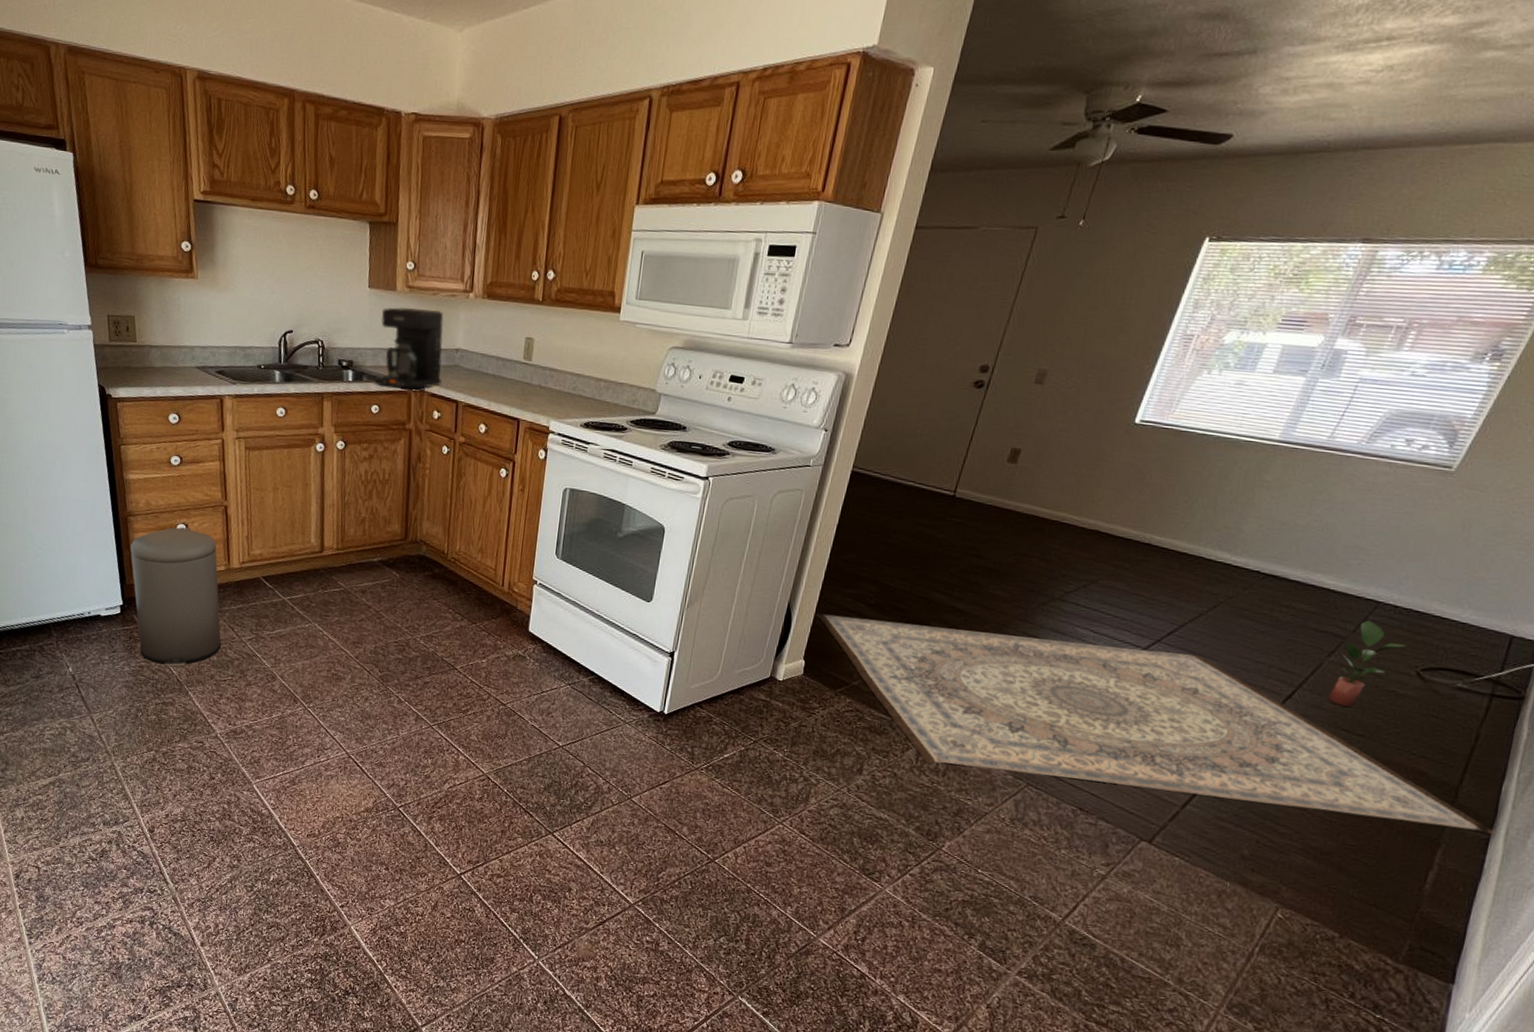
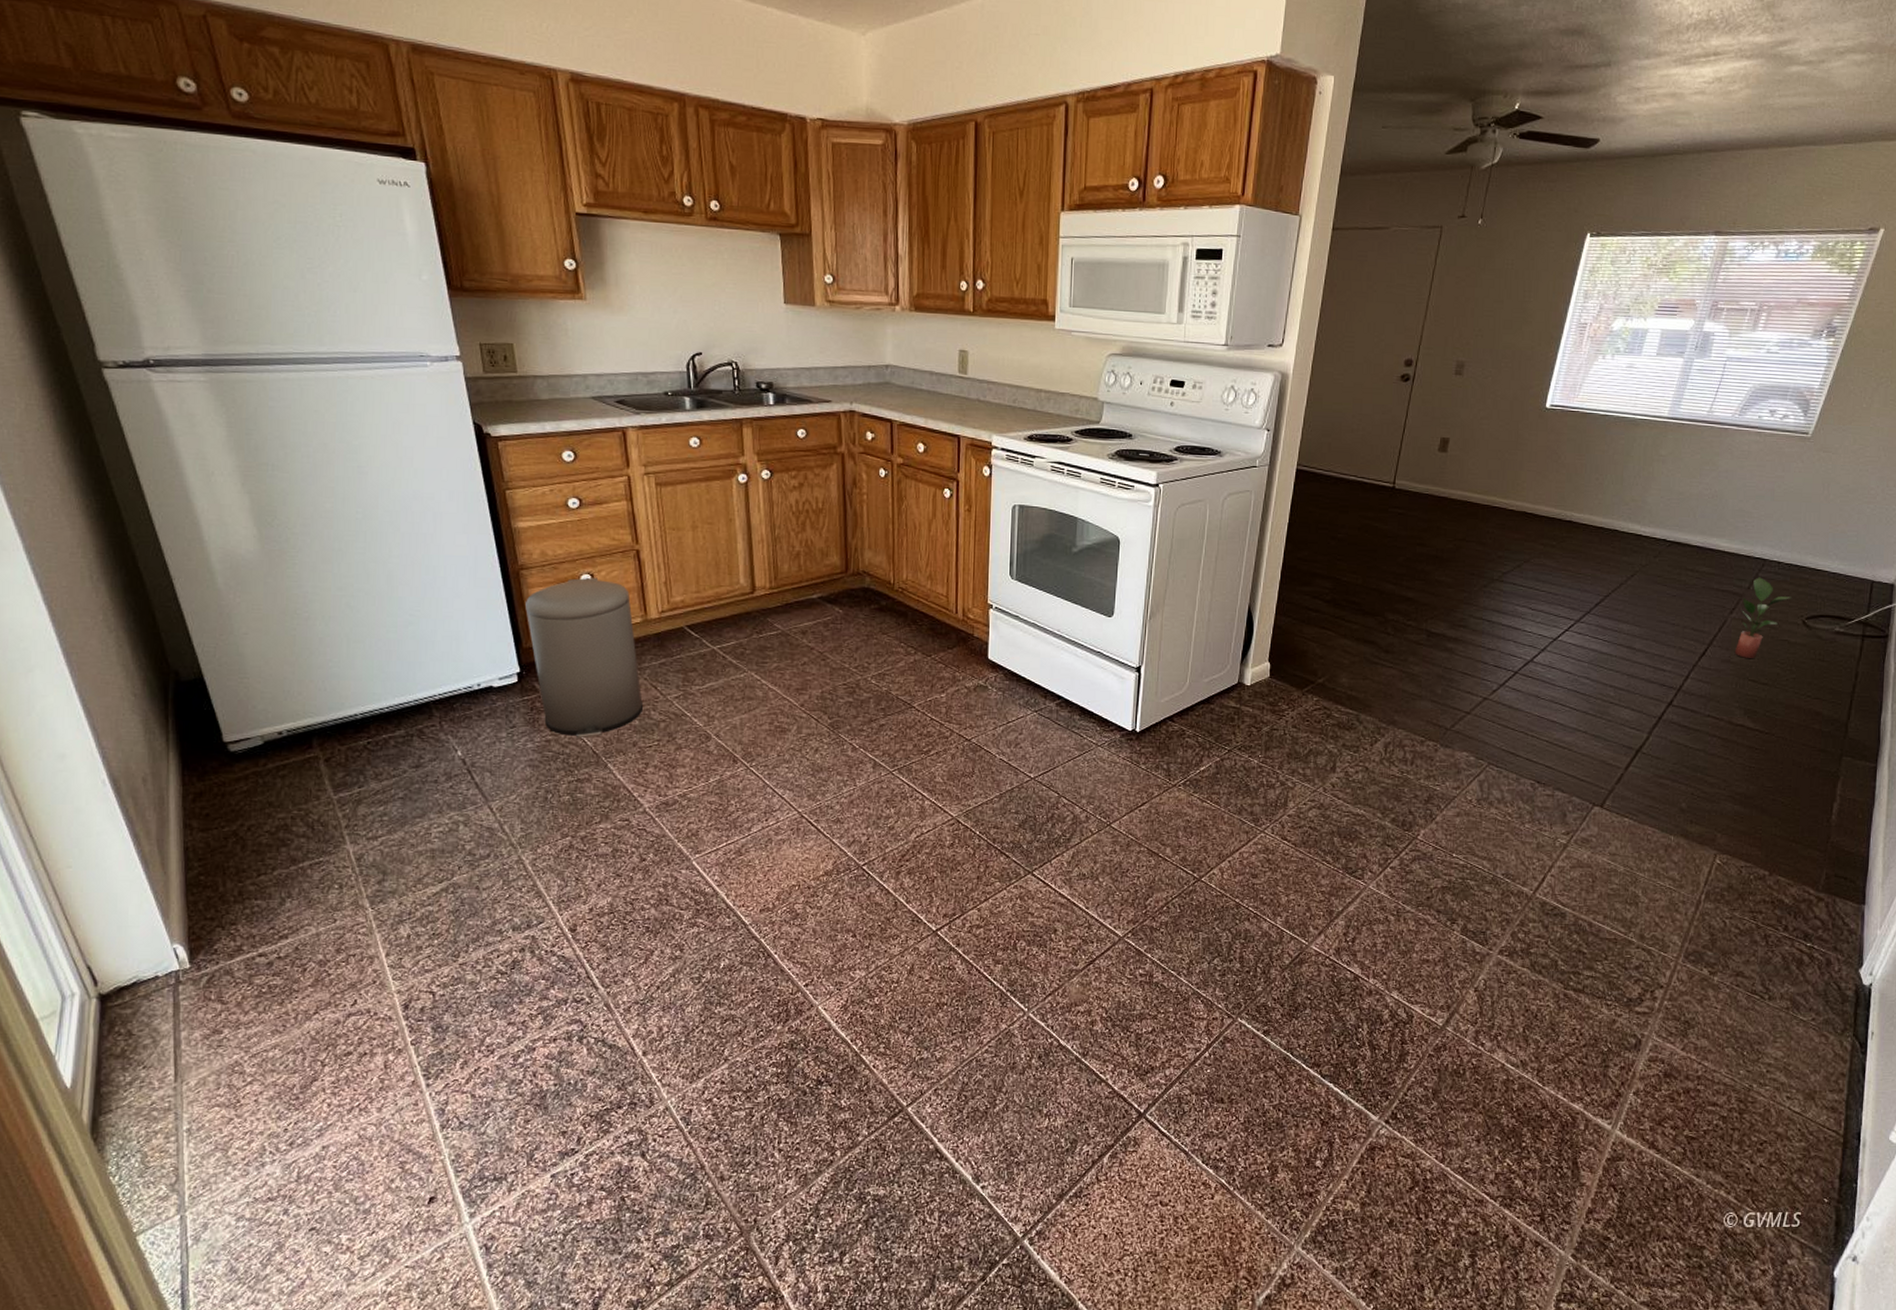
coffee maker: present [374,307,444,390] -> none [798,323,873,410]
area rug: present [815,613,1496,834] -> none [1275,614,1881,762]

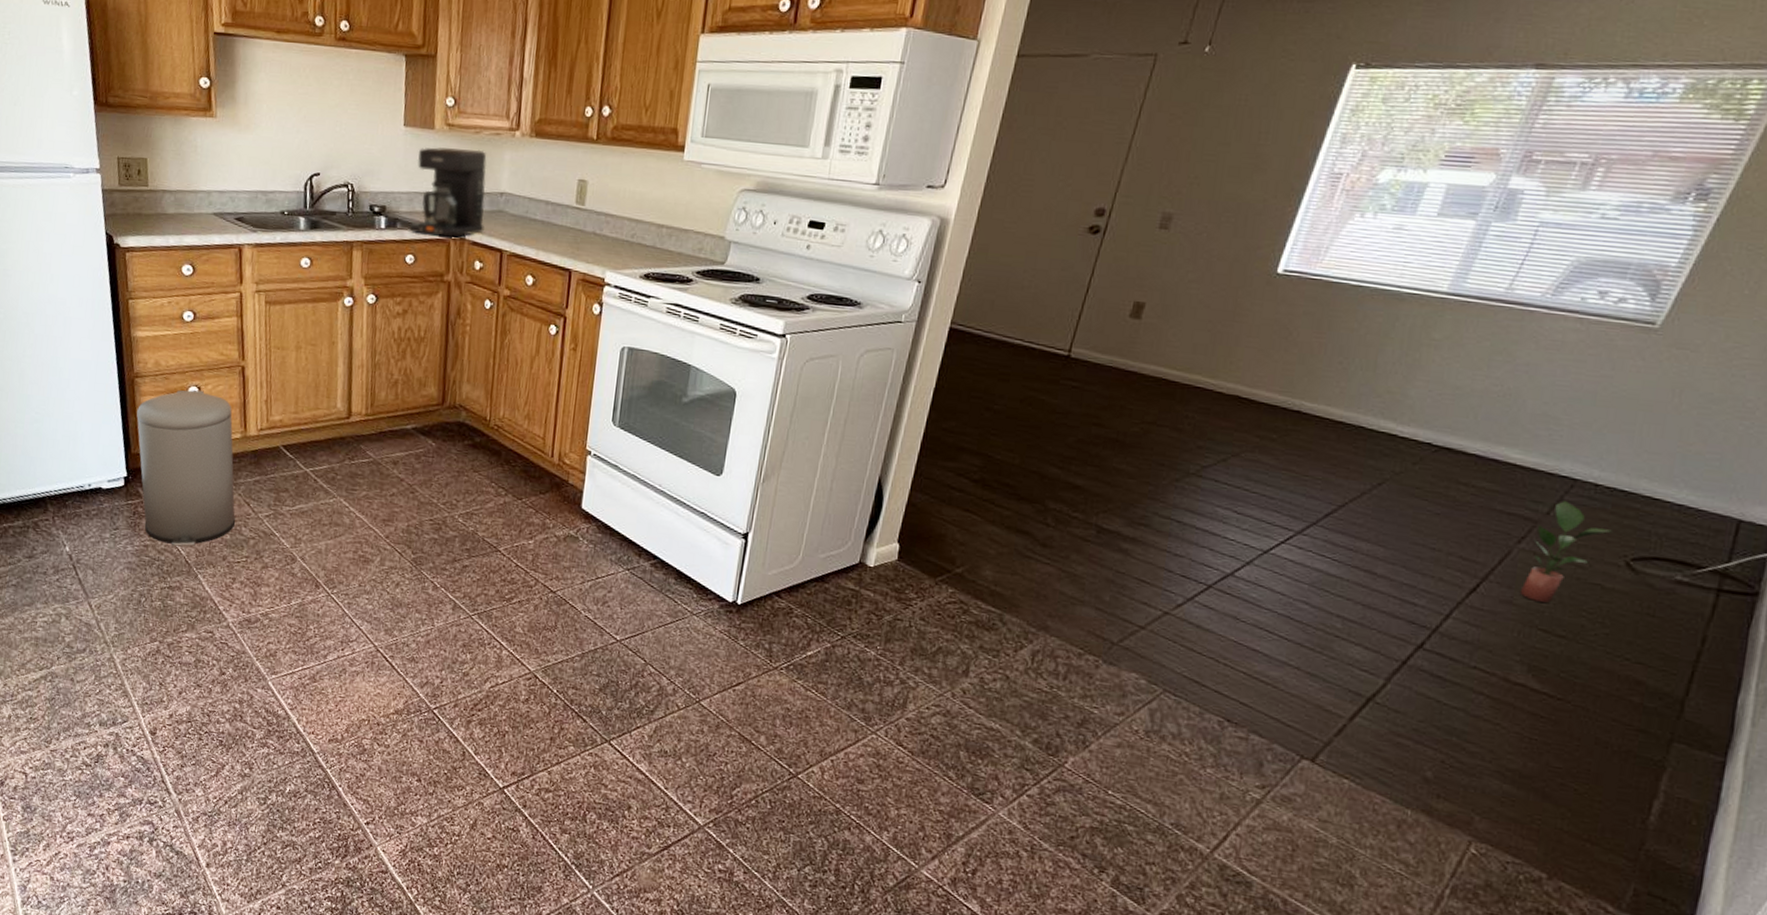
coffee maker: none [798,323,873,410] -> present [409,147,487,238]

